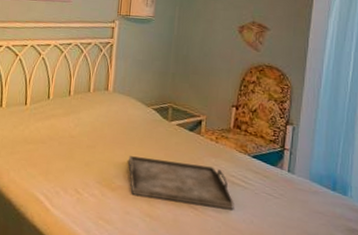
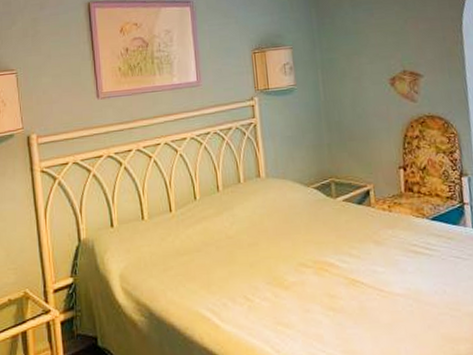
serving tray: present [128,156,234,211] -> none [297,240,423,289]

